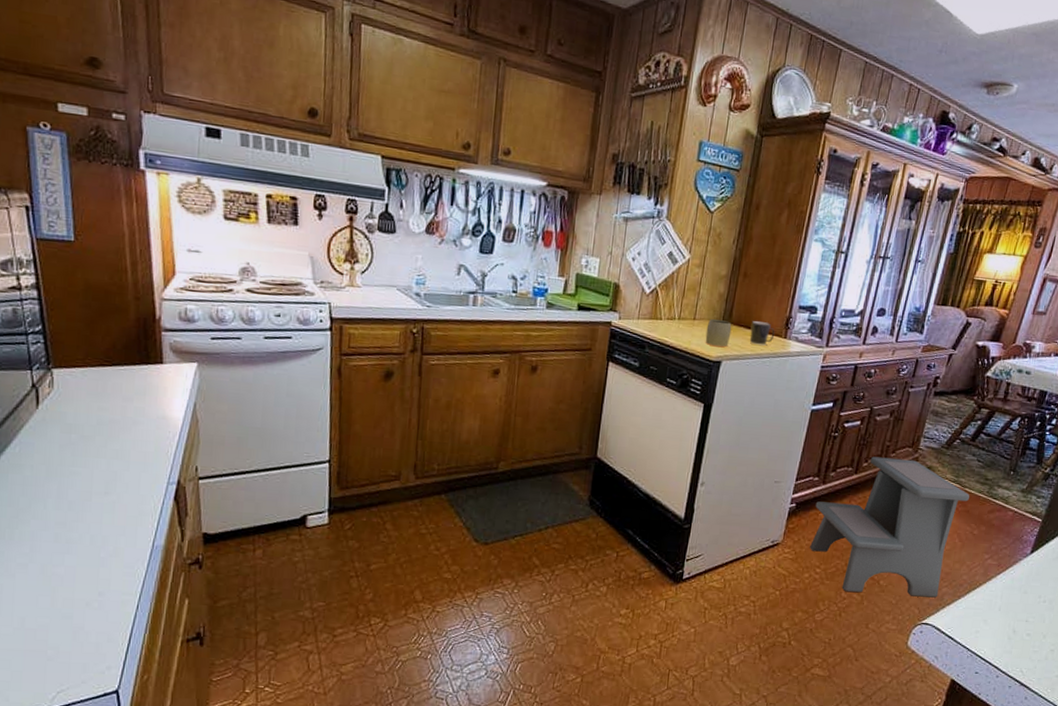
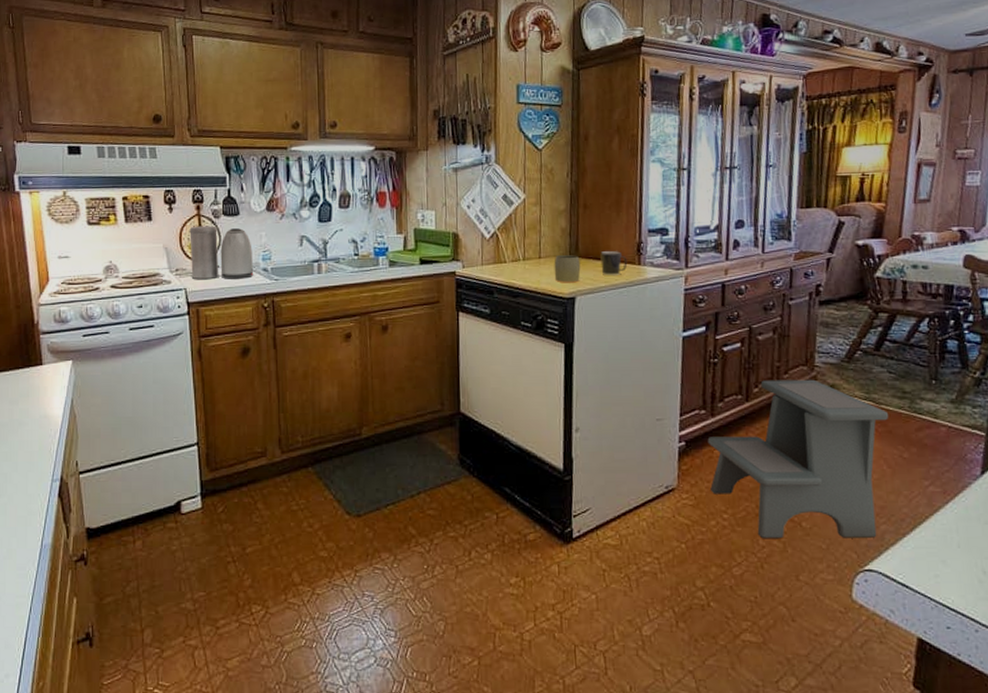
canister: none [337,238,371,297] -> present [189,225,219,280]
kettle: none [369,246,406,301] -> present [220,228,254,279]

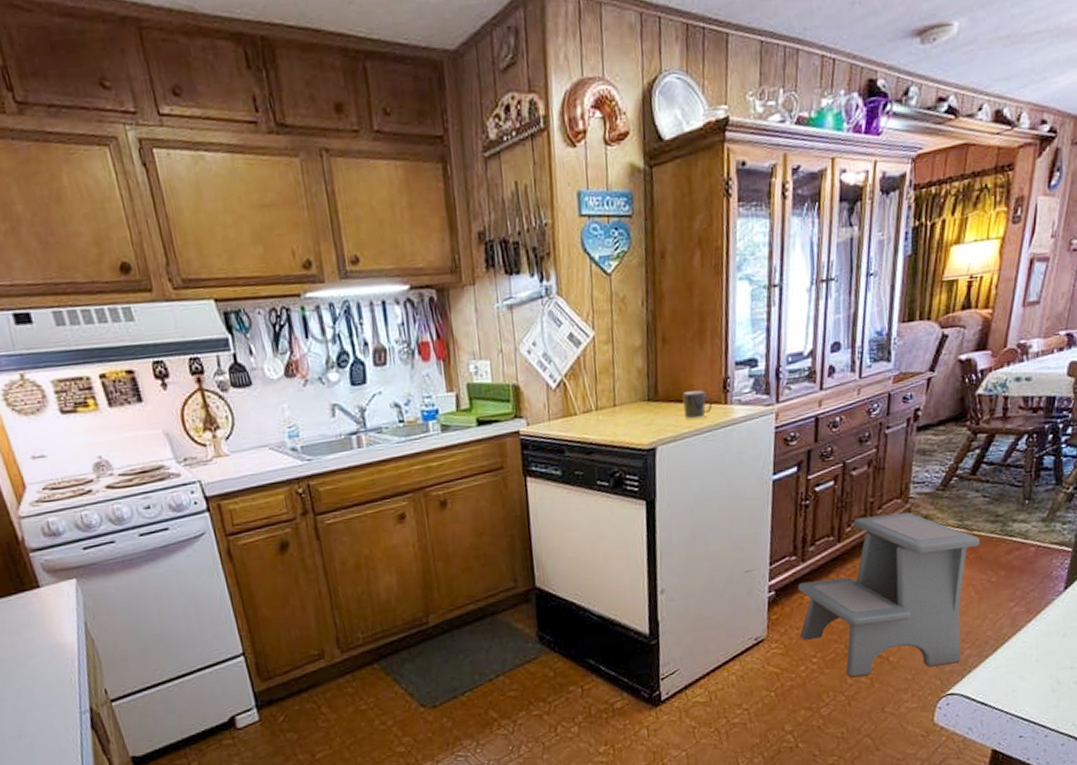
canister: present [189,225,219,280] -> none [192,401,239,470]
kettle: present [220,228,254,279] -> none [234,401,281,465]
mug: present [554,255,581,283] -> none [630,399,661,433]

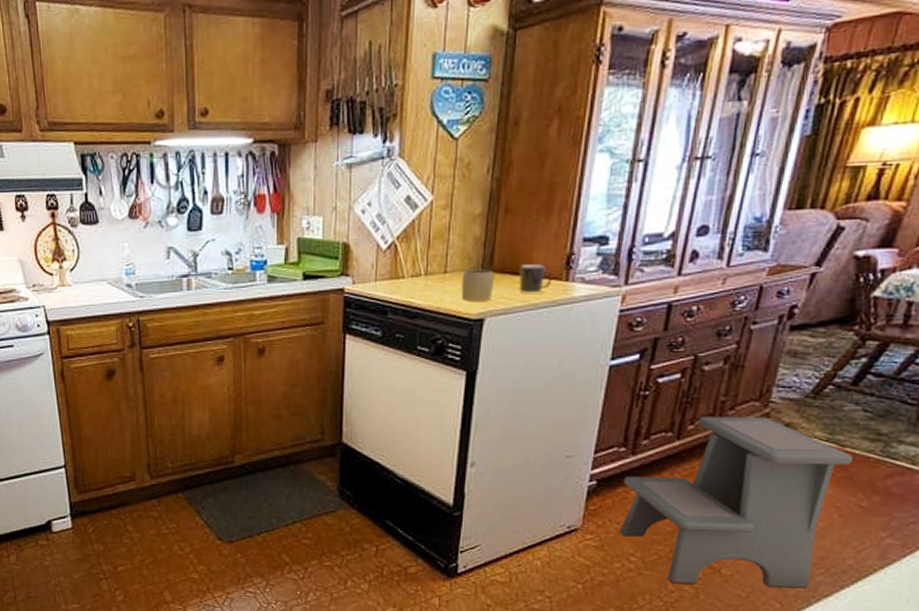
mug: none [630,399,661,433] -> present [461,269,494,302]

